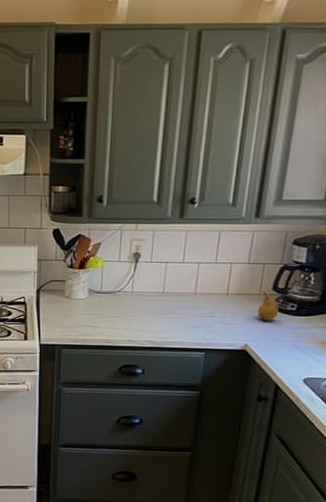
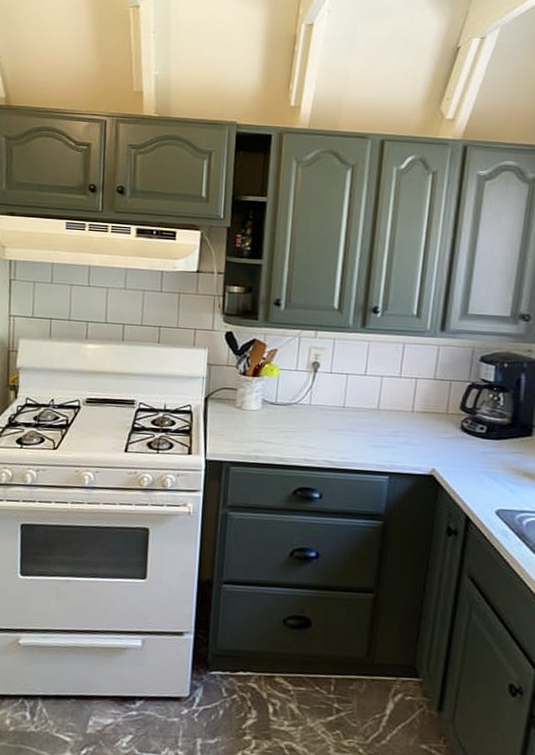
fruit: present [258,292,279,321] -> none [445,411,468,444]

